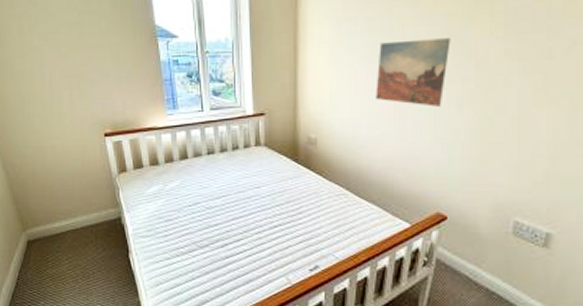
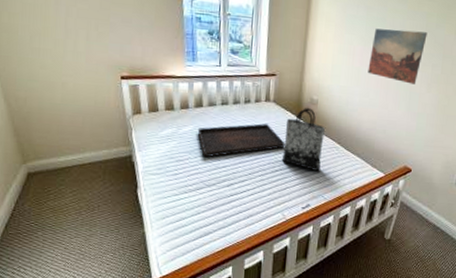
serving tray: none [184,172,283,216] -> present [197,123,285,158]
tote bag: none [280,149,329,226] -> present [281,108,325,172]

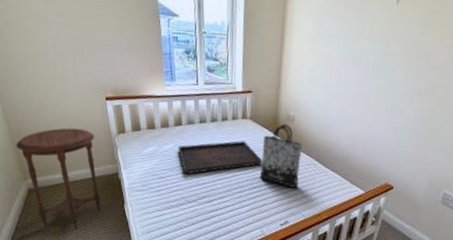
side table: none [15,107,112,217] -> present [16,128,101,230]
wall art: present [368,28,428,84] -> none [346,40,410,98]

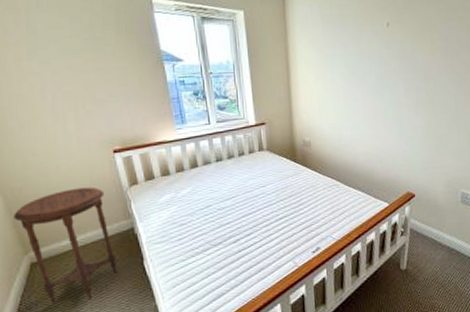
serving tray: present [177,141,263,175] -> none [196,173,285,217]
tote bag: present [259,124,302,189] -> none [282,150,325,213]

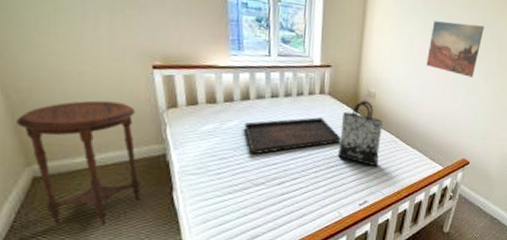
serving tray: none [196,173,285,217] -> present [244,117,341,155]
tote bag: none [282,150,325,213] -> present [337,101,383,167]
wall art: none [353,58,406,111] -> present [426,21,485,77]

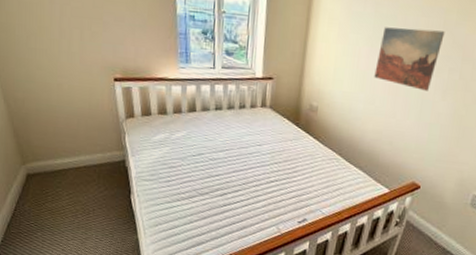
side table: present [16,100,141,225] -> none [15,109,106,220]
serving tray: present [244,117,341,155] -> none [190,130,282,165]
tote bag: present [337,101,383,167] -> none [277,115,325,185]

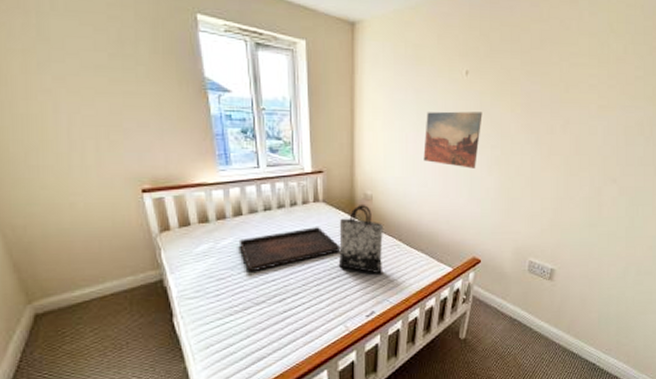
serving tray: none [190,130,282,165] -> present [238,227,341,272]
tote bag: none [277,115,325,185] -> present [338,205,383,274]

